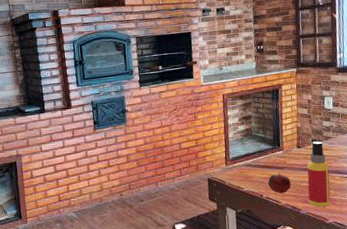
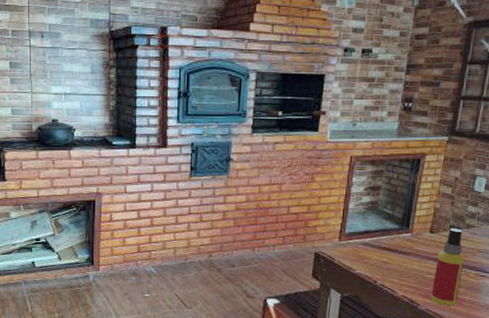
fruit: present [267,173,291,194] -> none [385,258,414,283]

